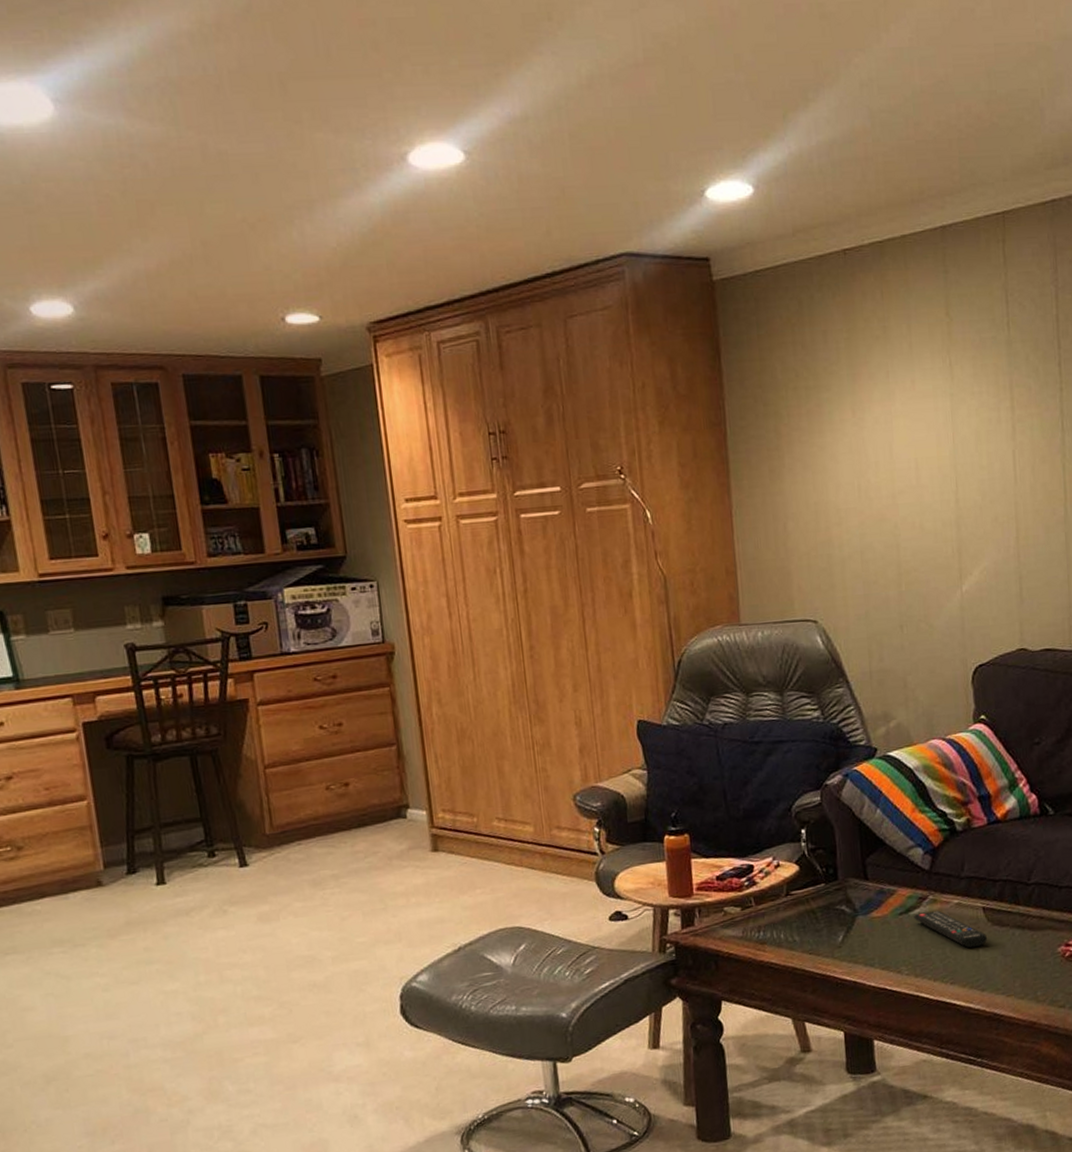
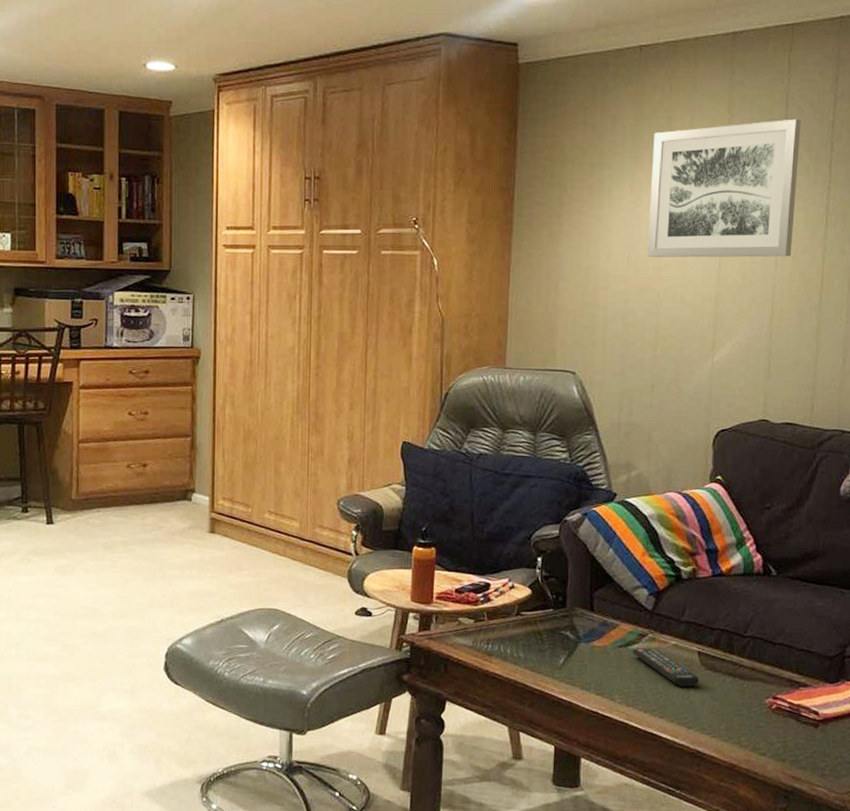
wall art: none [870,316,1030,485] -> present [647,119,801,258]

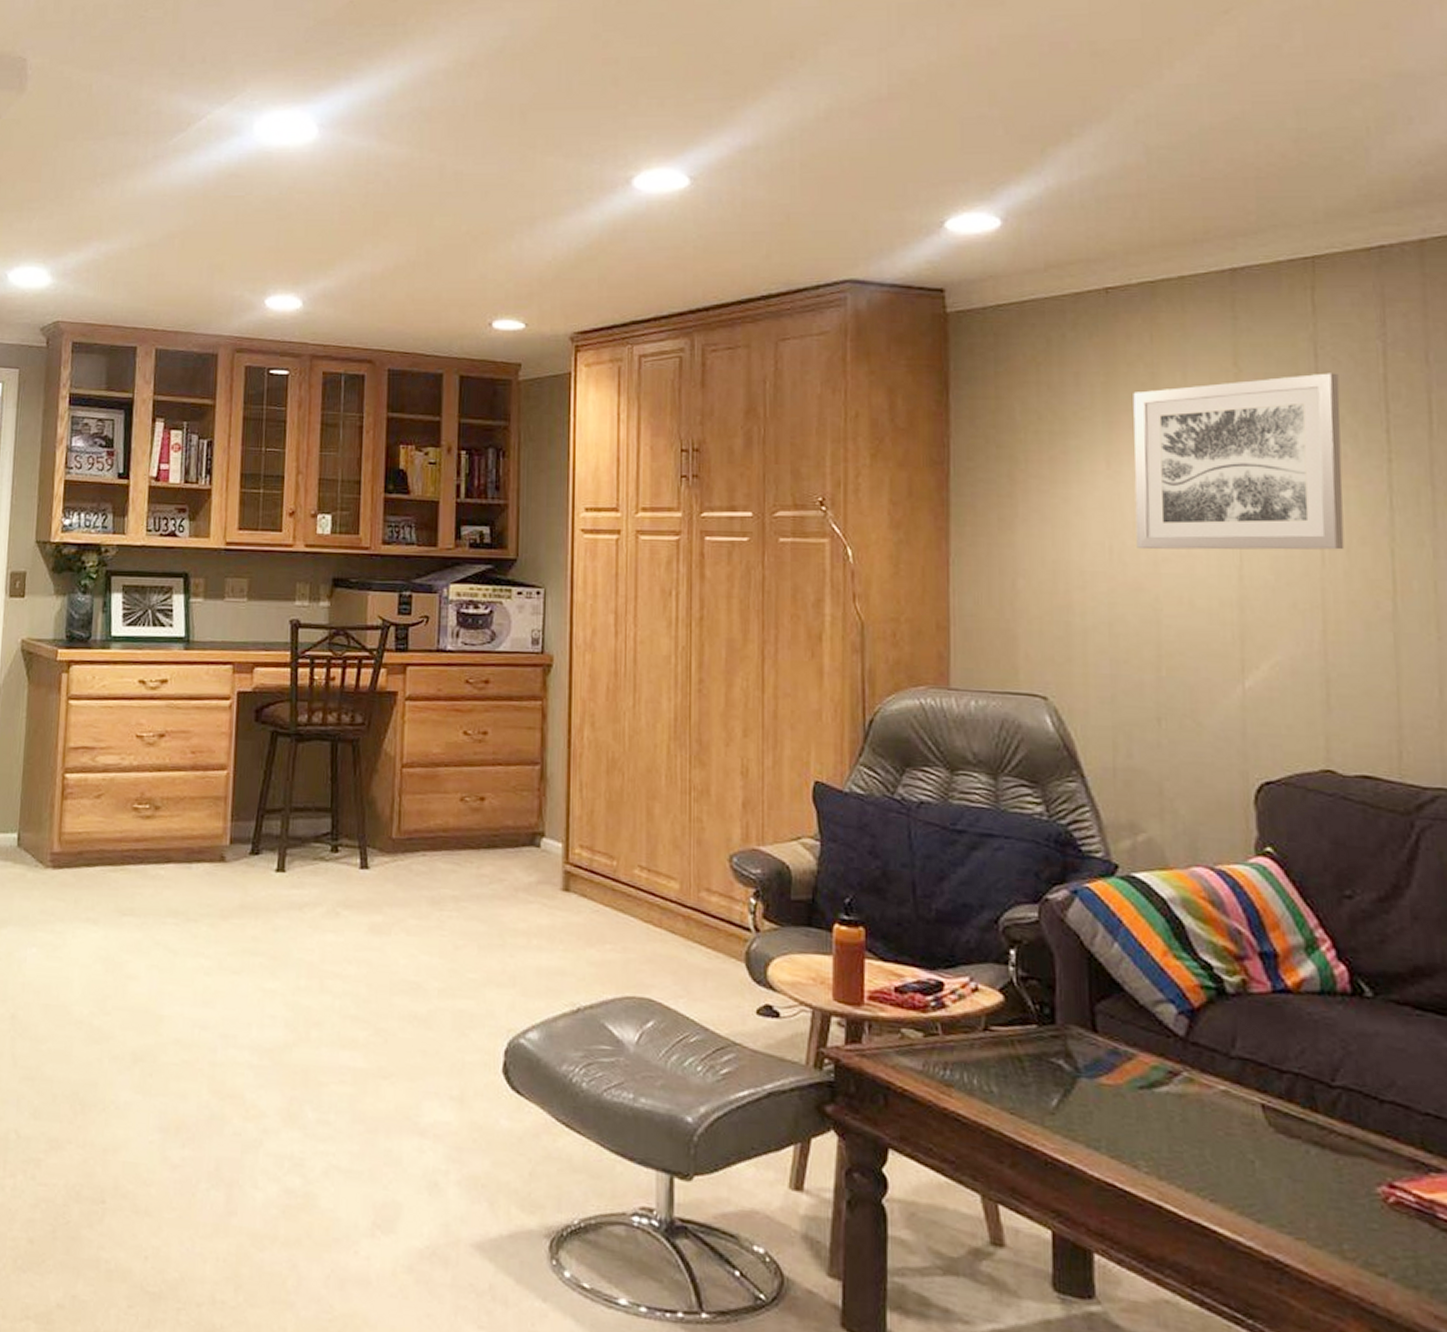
remote control: present [632,648,699,688] -> none [1159,1092,1267,1159]

